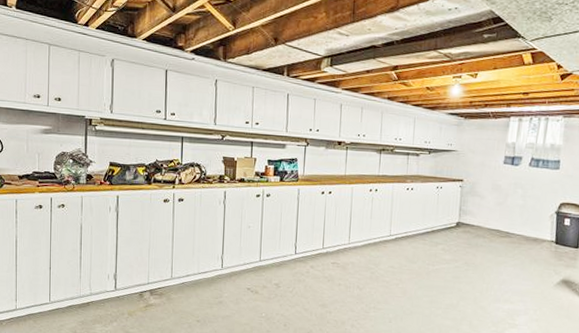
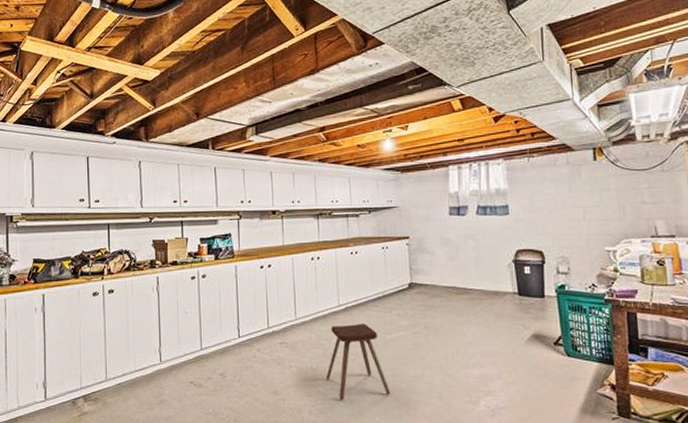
music stool: none [370,253,427,319] -> present [325,324,391,401]

